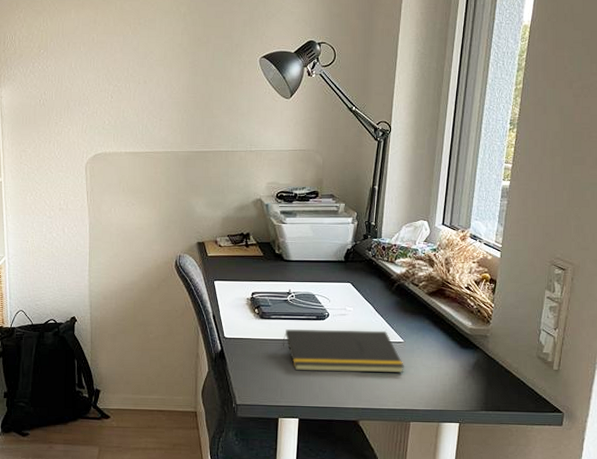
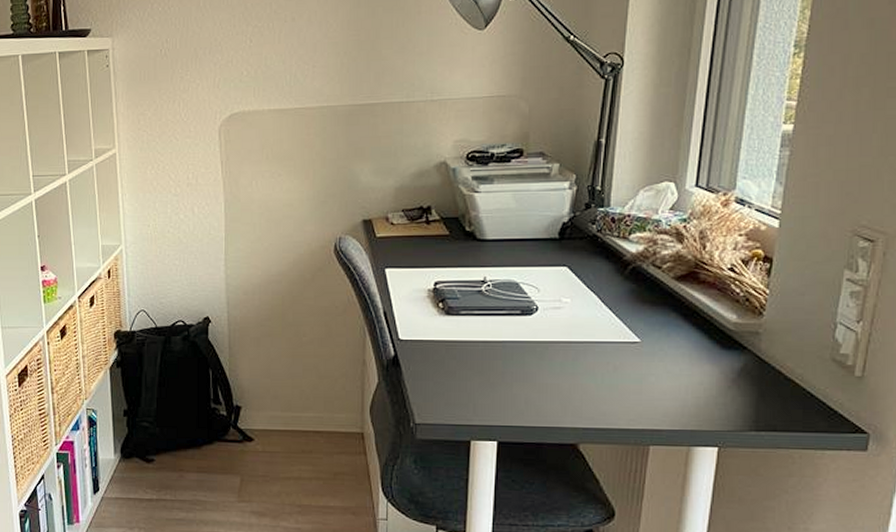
notepad: present [282,329,404,373] -> none [475,327,641,383]

